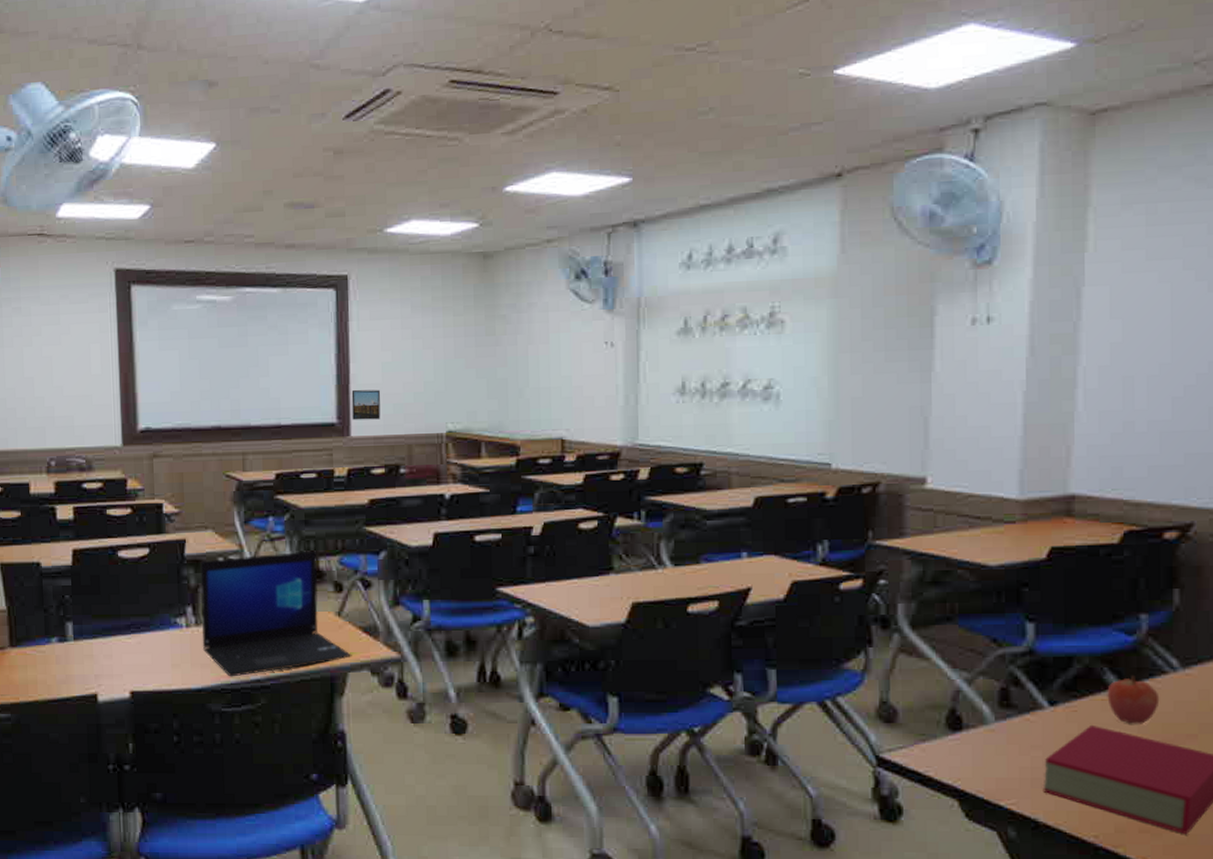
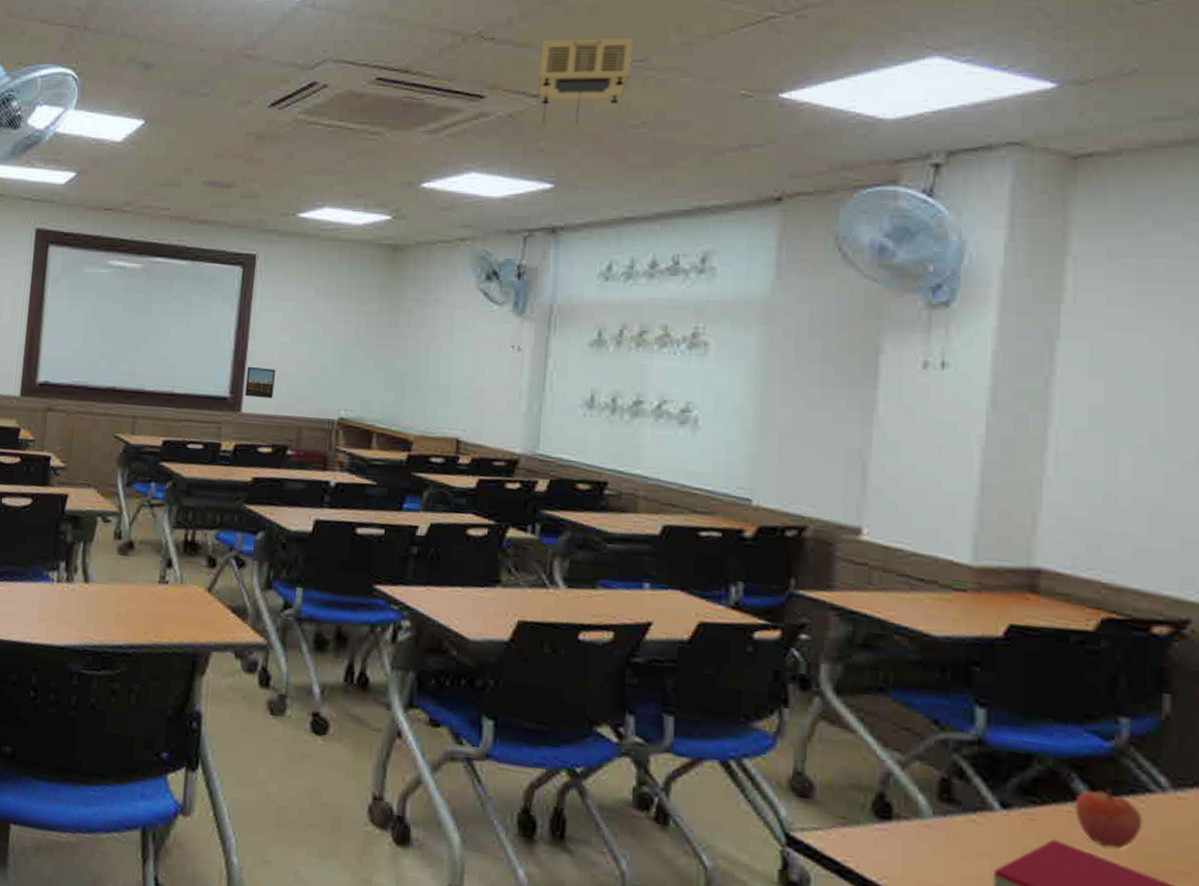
laptop: present [200,550,352,677] -> none [70,517,218,640]
projector: none [609,21,696,117] -> present [538,37,633,124]

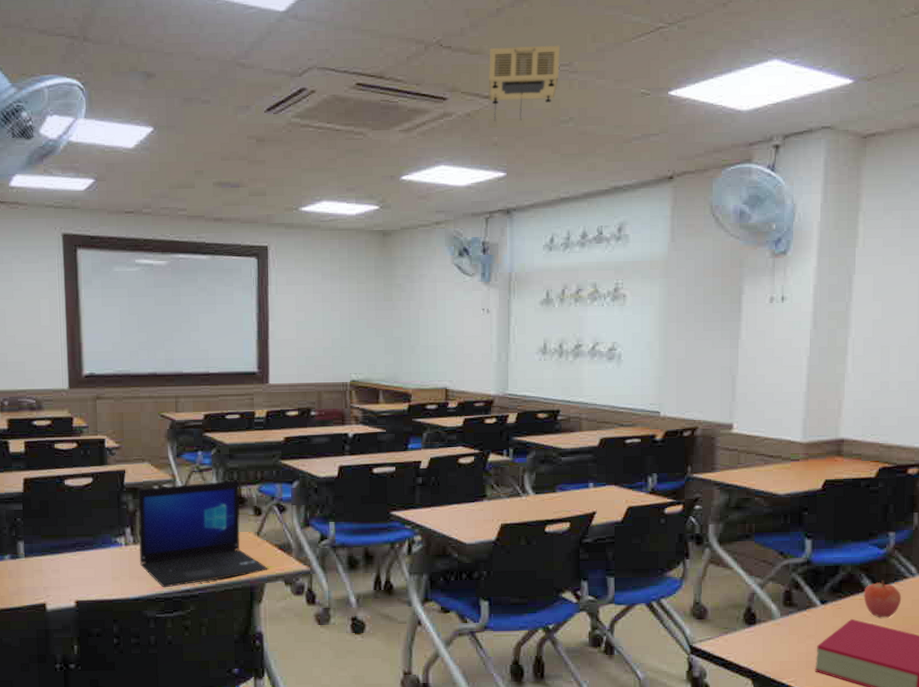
laptop: none [70,517,218,640] -> present [138,480,269,588]
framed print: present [245,367,276,399] -> none [270,344,295,370]

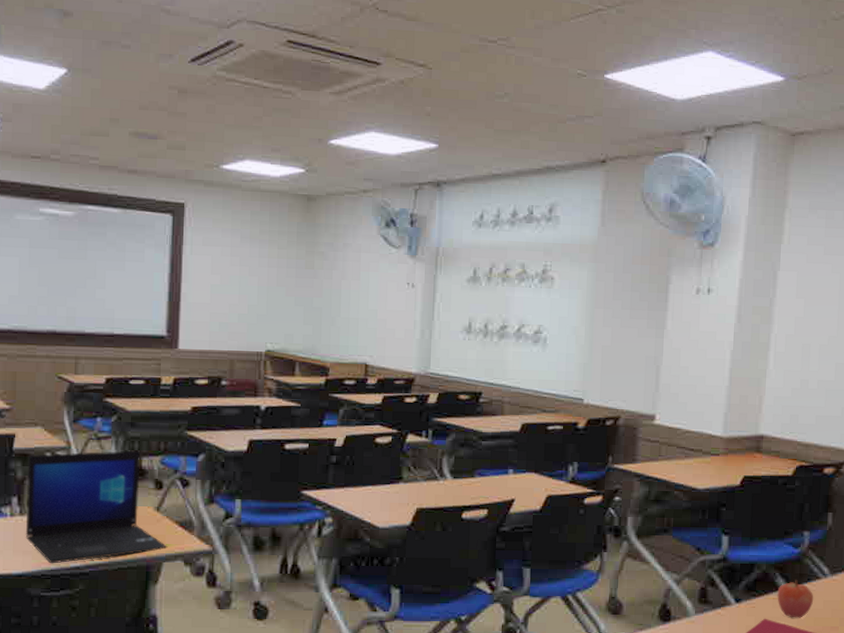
projector: present [489,45,560,121] -> none [424,15,498,92]

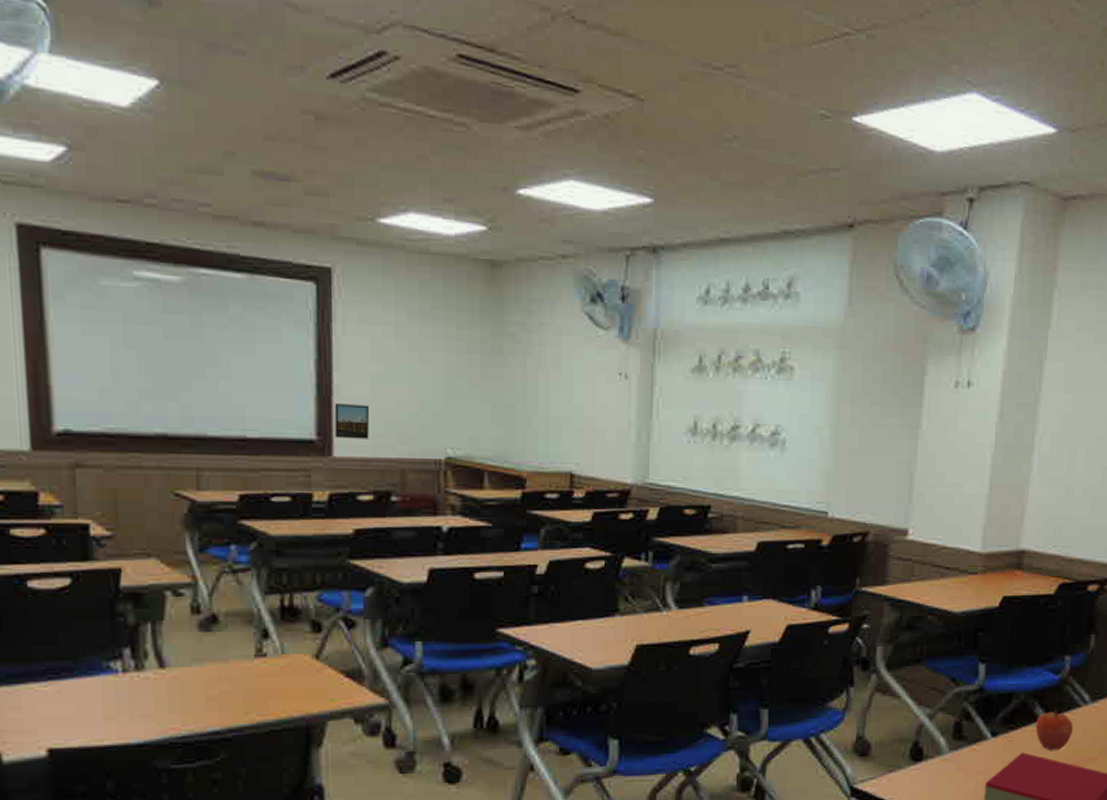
laptop: present [25,450,168,564] -> none [141,585,332,729]
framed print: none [181,308,209,336] -> present [334,404,370,439]

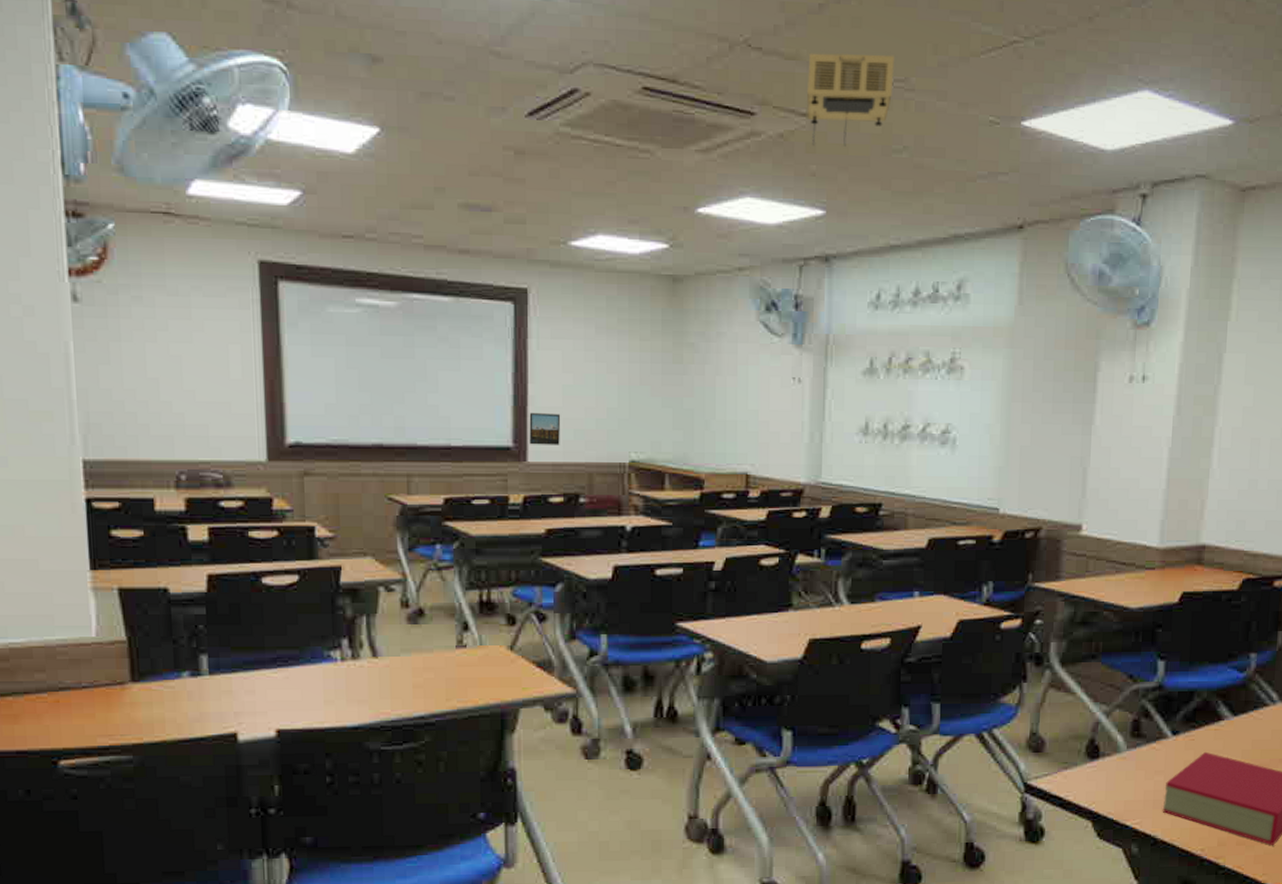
projector: none [634,30,725,132] -> present [807,53,894,146]
apple: present [1035,709,1074,751] -> none [1219,708,1261,751]

